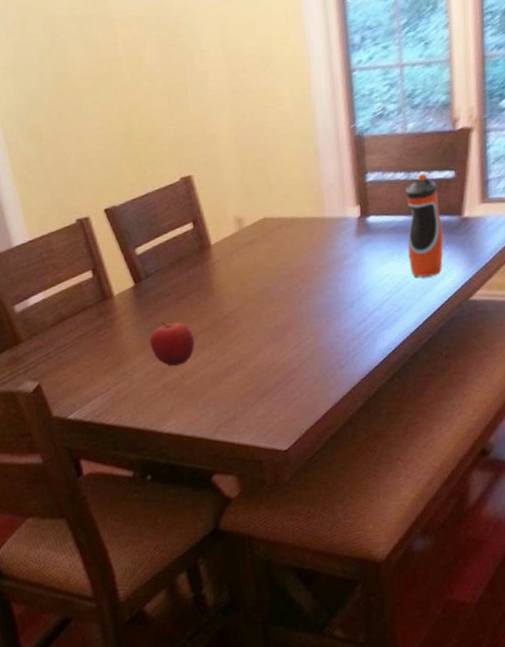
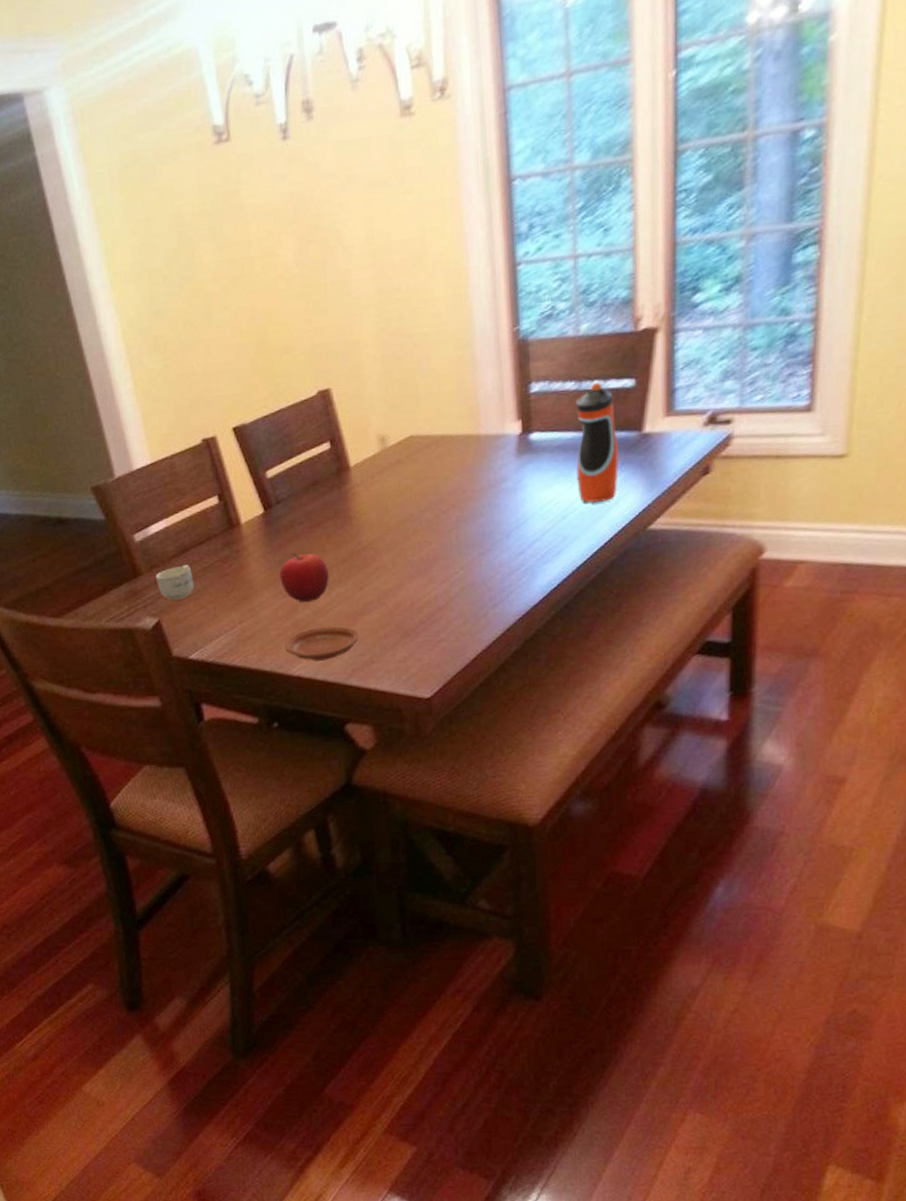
cup: none [35,333,72,366] -> present [155,565,194,601]
plate: none [155,387,223,419] -> present [284,626,359,661]

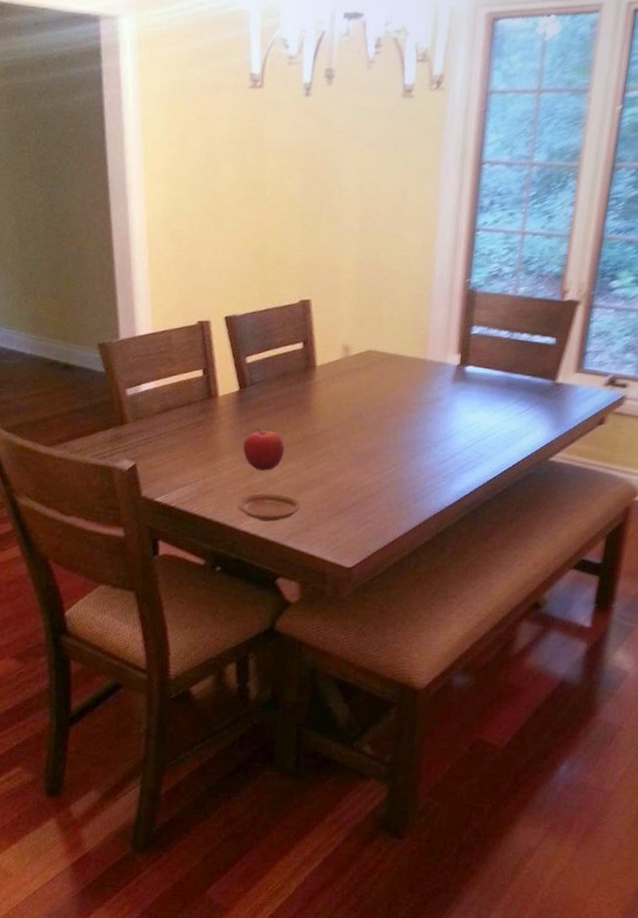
cup: present [155,565,194,601] -> none [138,422,171,450]
water bottle: present [576,383,619,503] -> none [497,335,537,432]

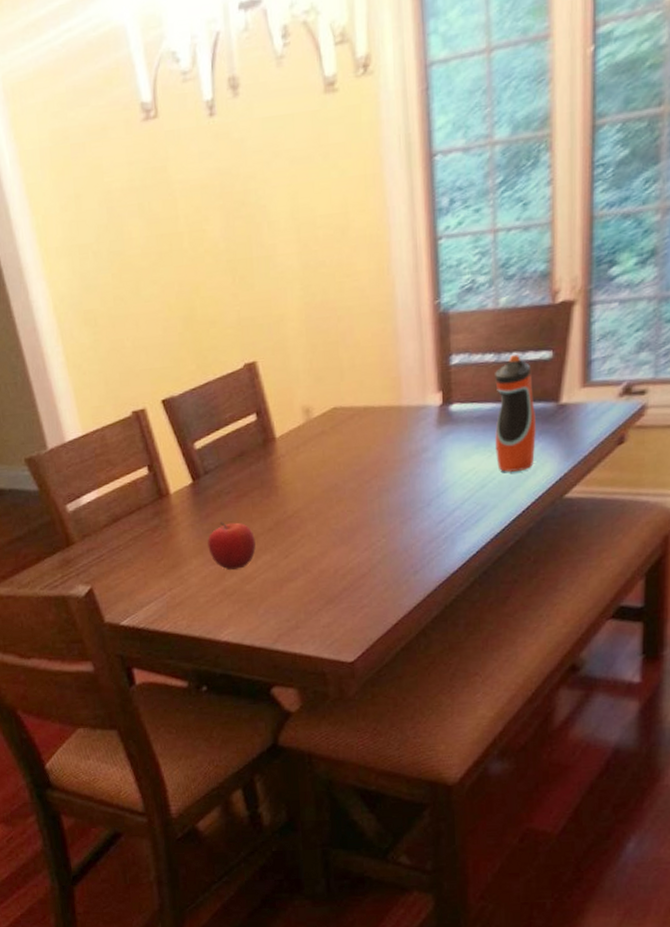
plate: present [237,493,301,522] -> none [212,593,285,627]
water bottle: none [497,335,537,432] -> present [495,355,536,472]

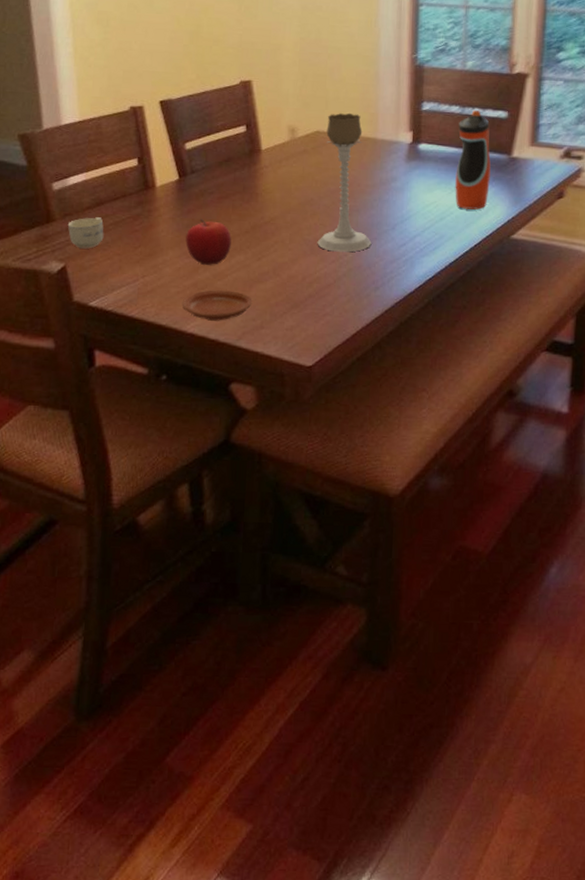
cup: none [87,534,125,569] -> present [67,217,104,249]
plate: none [212,593,285,627] -> present [182,290,252,321]
candle holder: none [343,381,406,539] -> present [317,112,372,252]

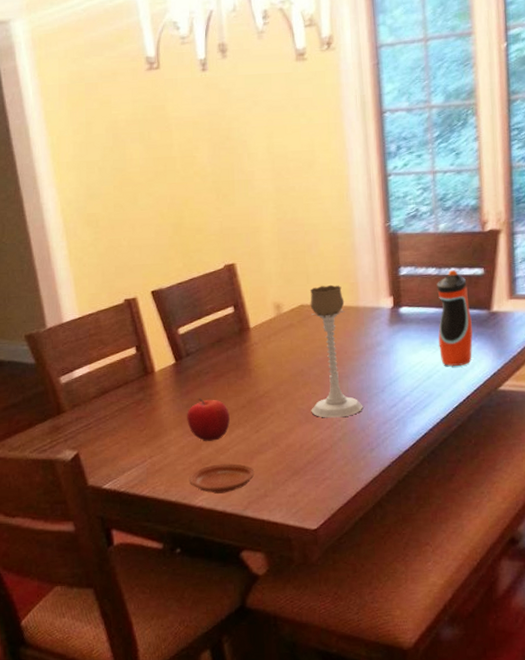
cup: present [67,217,104,249] -> none [77,405,111,436]

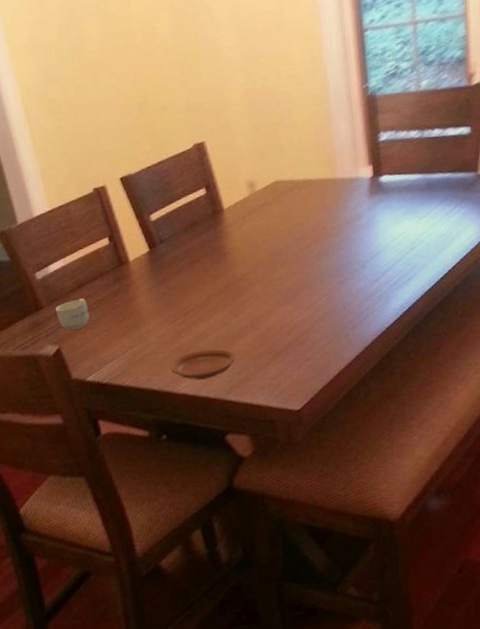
cup: none [77,405,111,436] -> present [55,298,90,330]
fruit: present [187,398,230,441] -> none [164,285,208,329]
candle holder: present [309,284,363,418] -> none [284,157,344,298]
water bottle: present [437,270,473,366] -> none [419,131,459,235]

